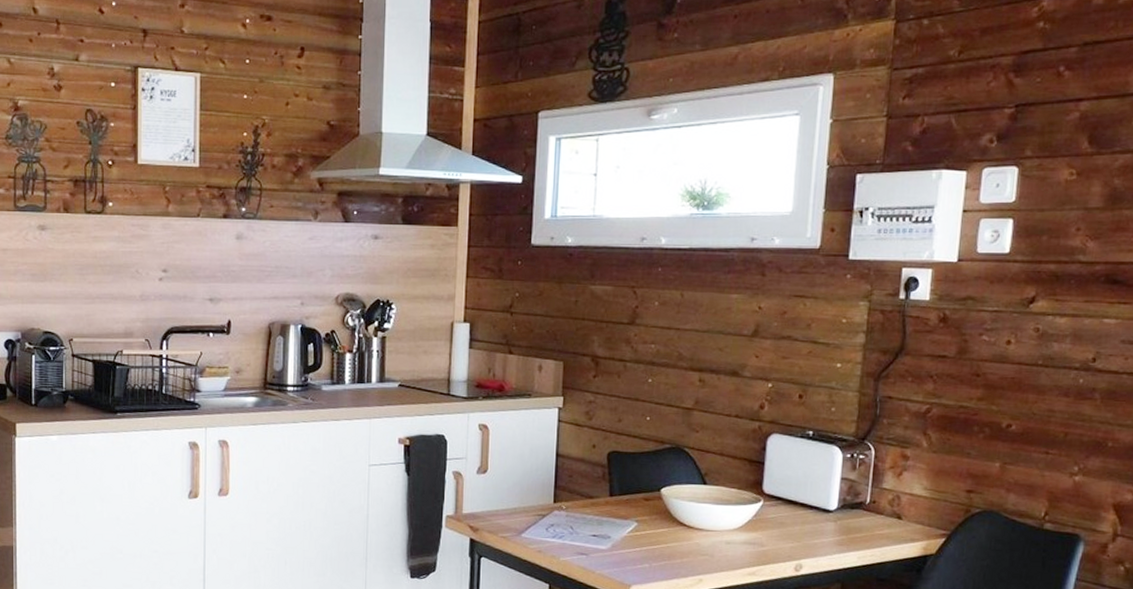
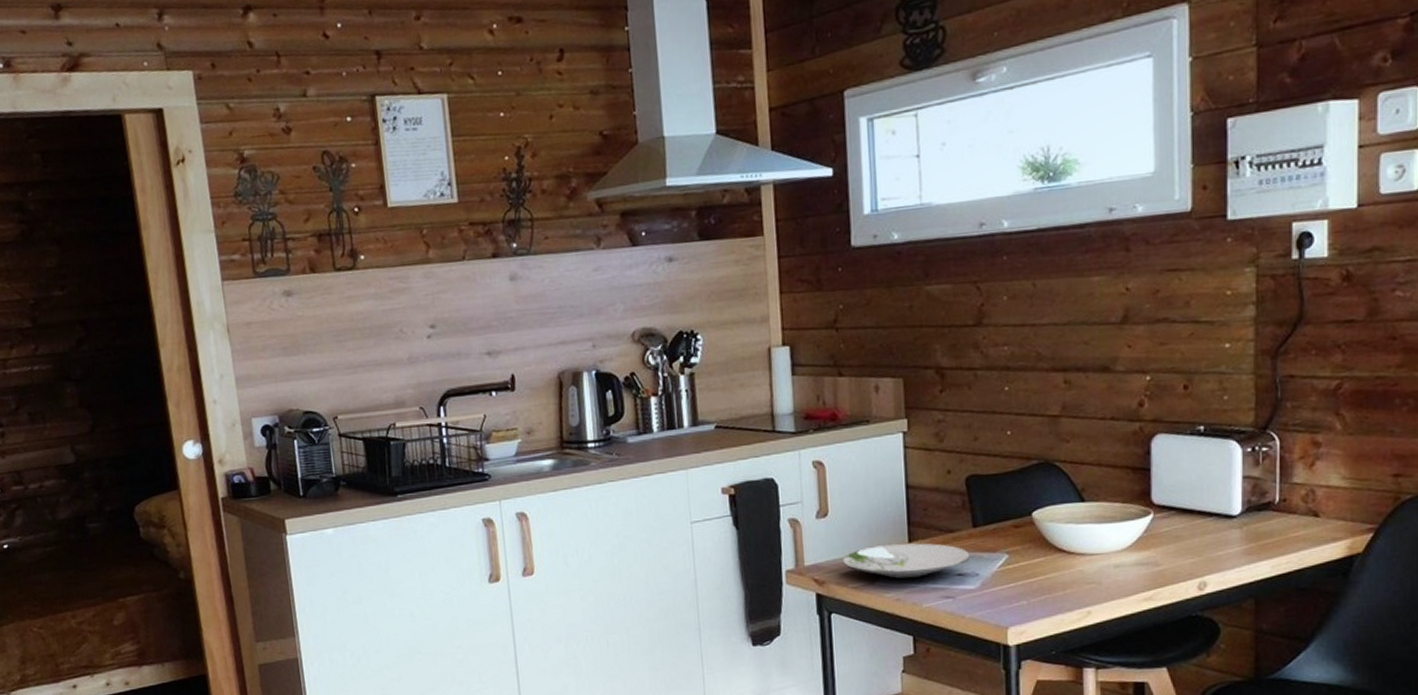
plate: none [495,503,605,535] -> present [842,543,970,579]

